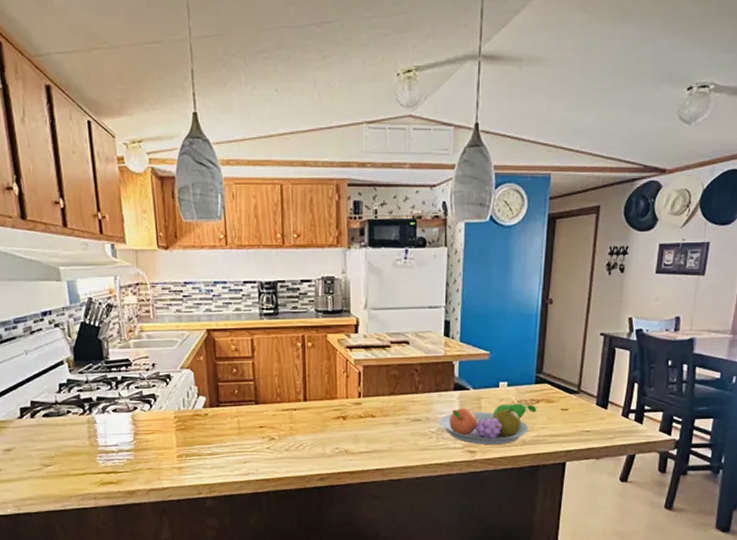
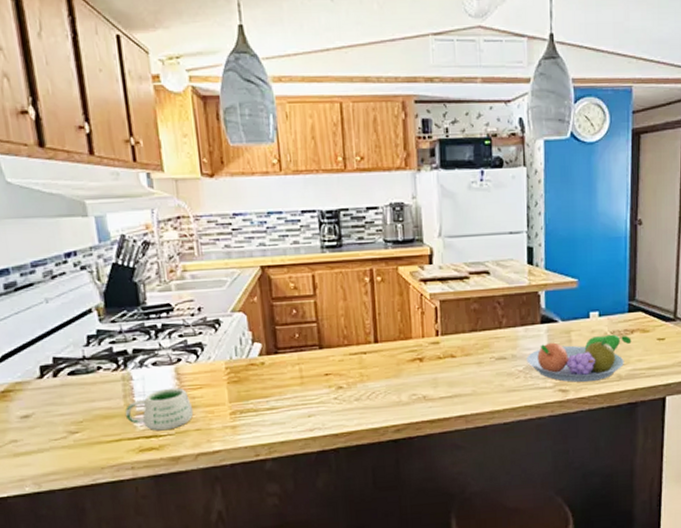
mug: none [89,432,147,468] -> present [124,387,194,431]

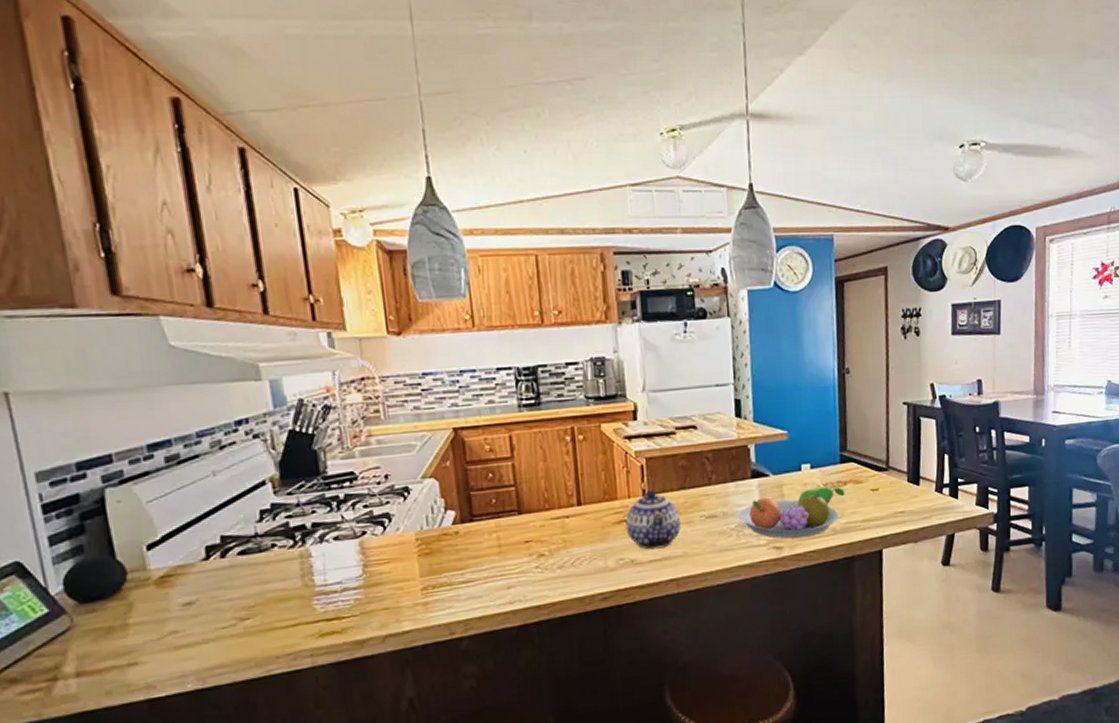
mug: present [124,387,194,431] -> none [302,563,381,613]
teapot: none [419,331,472,387] -> present [625,490,682,550]

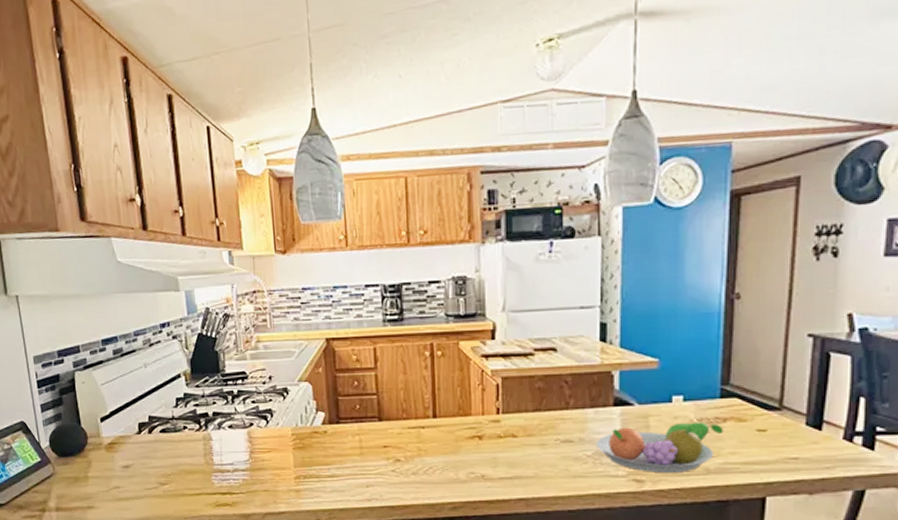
teapot: present [625,490,682,550] -> none [478,409,535,467]

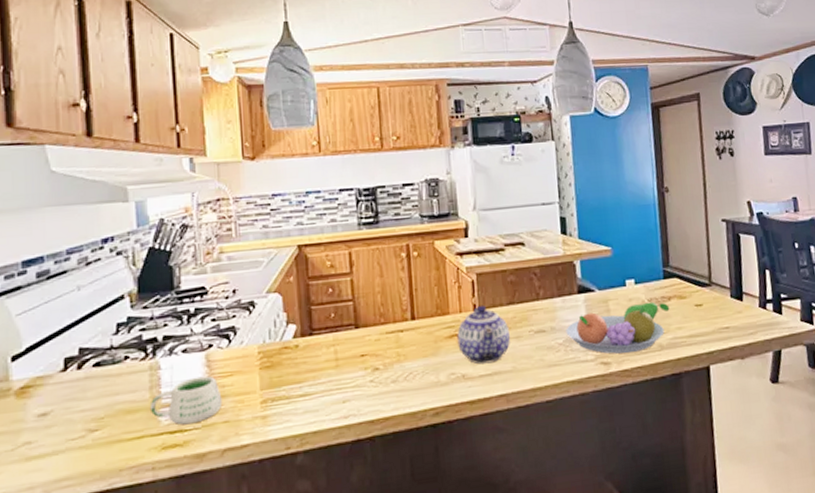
mug: none [204,450,263,489] -> present [149,376,223,425]
teapot: none [478,409,535,467] -> present [457,305,511,365]

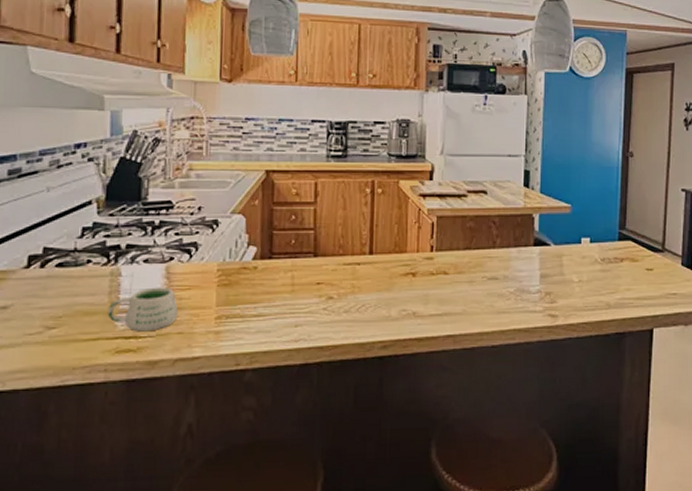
teapot: present [457,305,511,365] -> none [412,247,464,304]
fruit bowl: present [566,301,670,354] -> none [518,261,621,308]

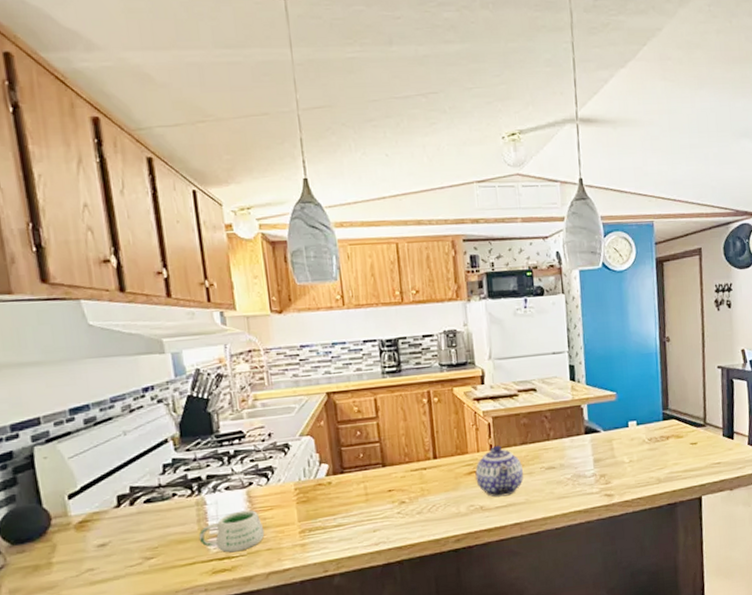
teapot: none [412,247,464,304] -> present [475,445,524,497]

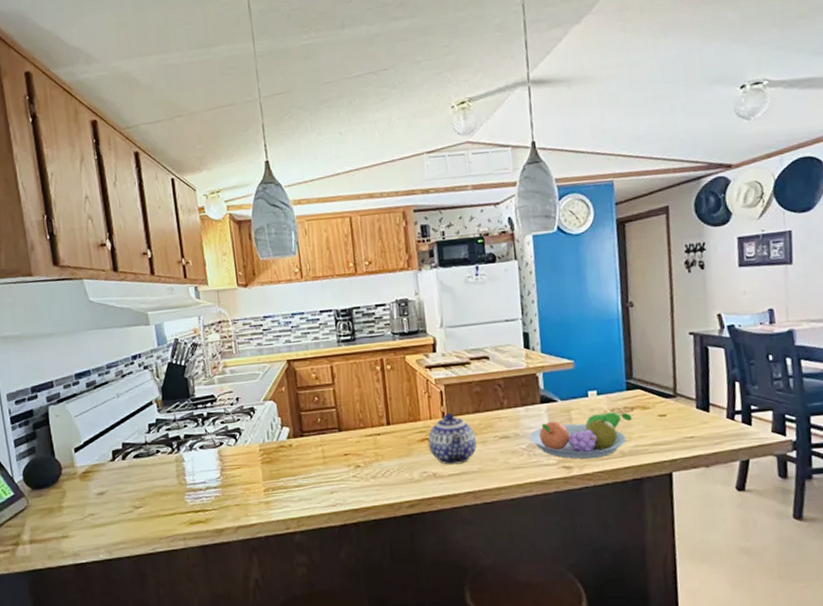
mug: present [198,510,265,553] -> none [178,468,234,506]
fruit bowl: none [573,441,668,487] -> present [529,411,632,459]

